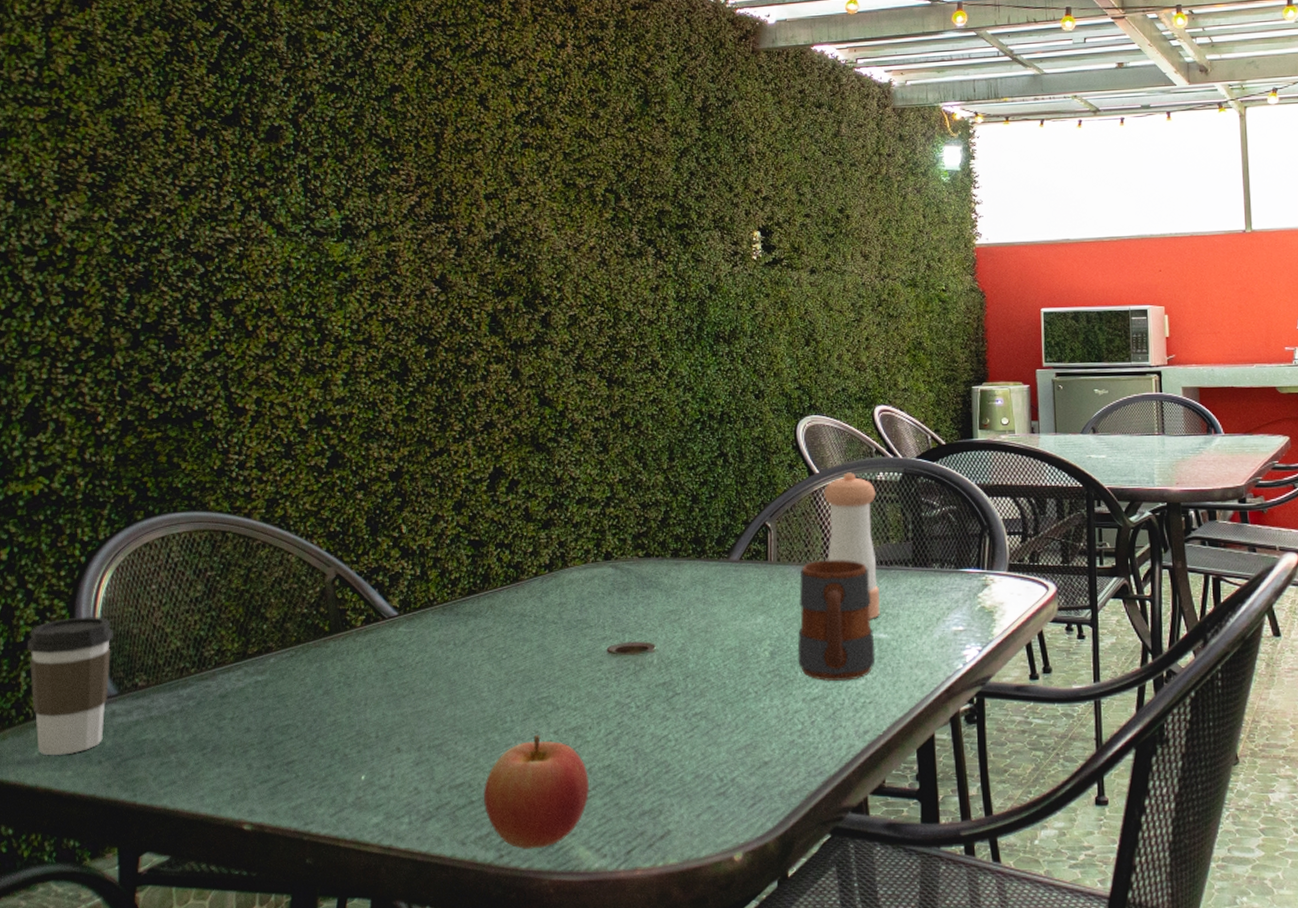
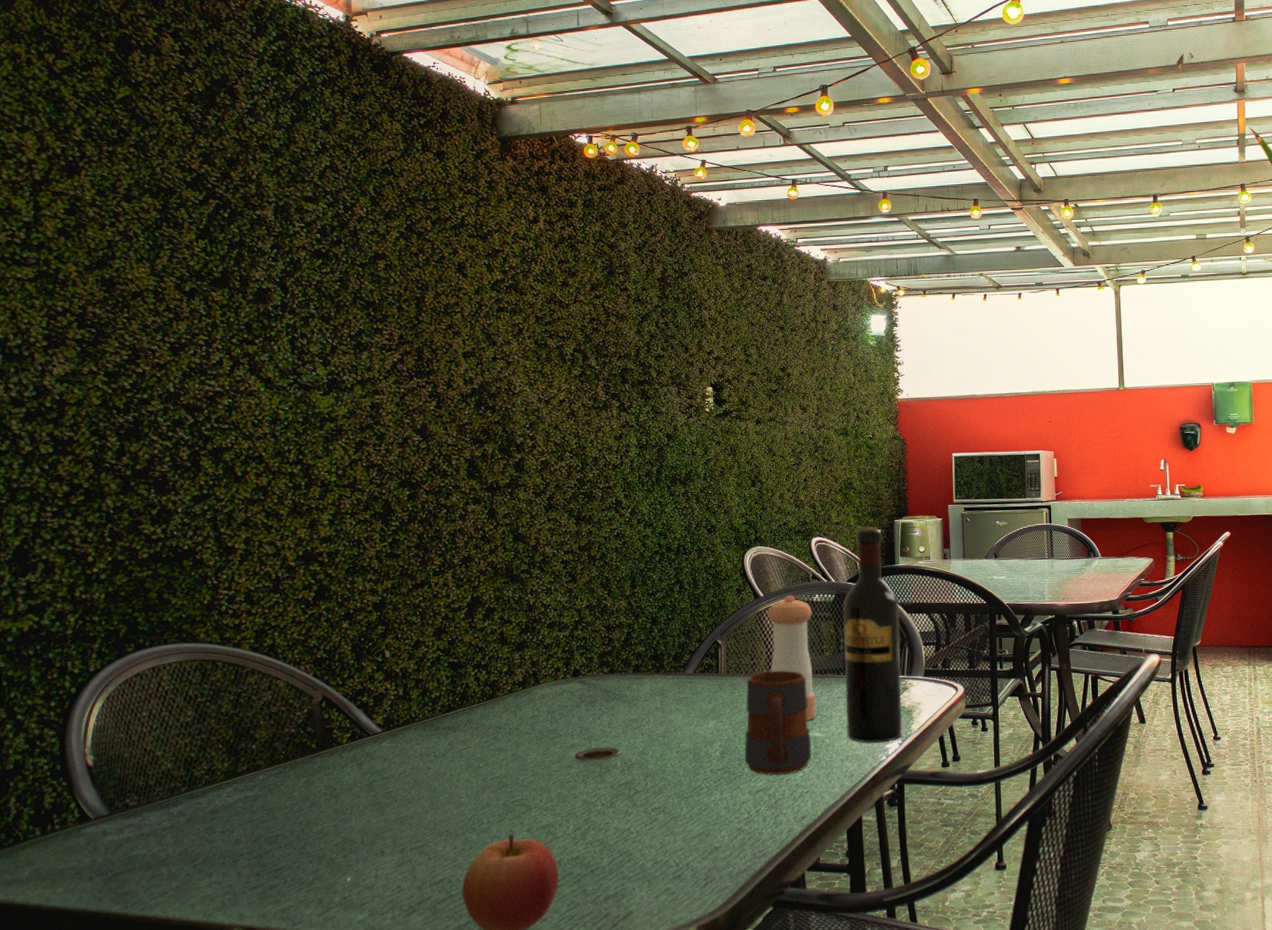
coffee cup: present [27,617,113,755] -> none [16,743,104,874]
wine bottle: none [911,394,982,648] -> present [843,527,902,743]

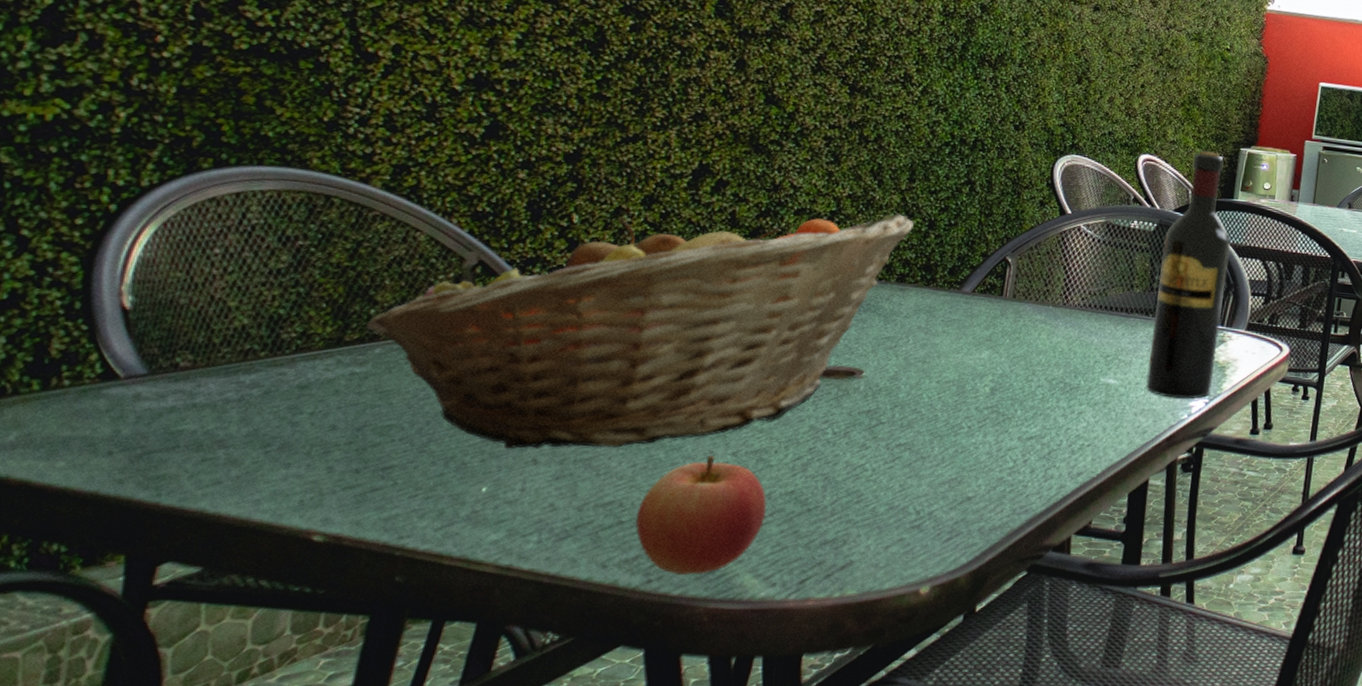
fruit basket: none [251,615,640,845] -> present [365,213,914,449]
mug: present [744,670,812,776] -> none [1019,301,1107,423]
pepper shaker: present [767,595,817,721] -> none [1066,216,1128,364]

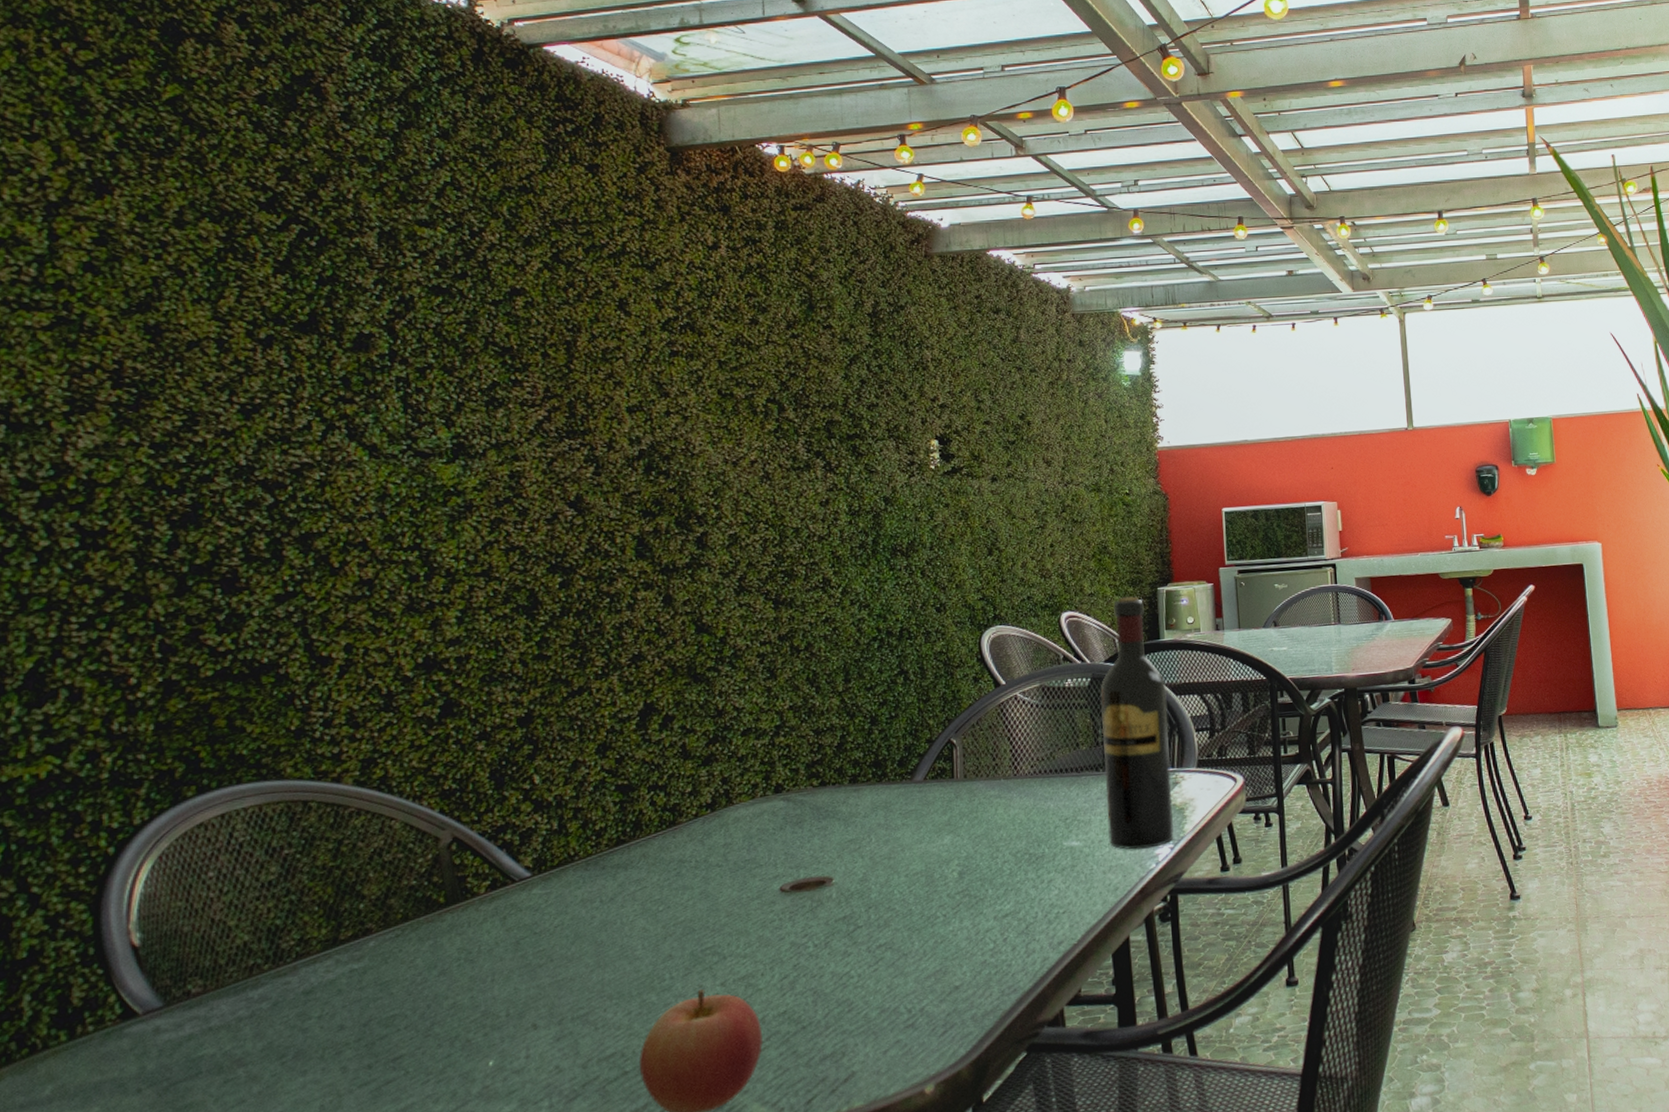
fruit basket: present [365,213,914,449] -> none [357,715,857,1019]

